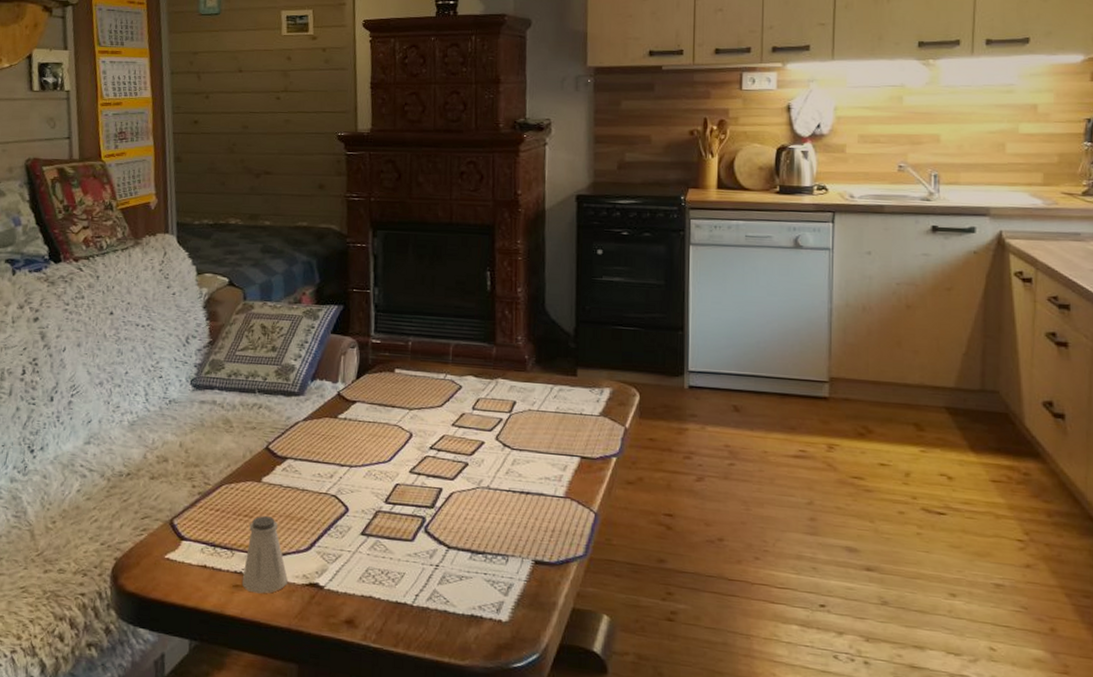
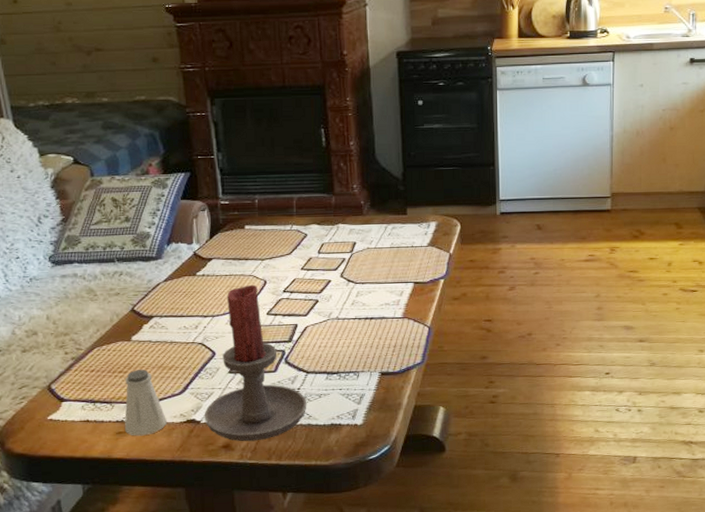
candle holder: none [328,435,445,622] -> present [204,284,307,442]

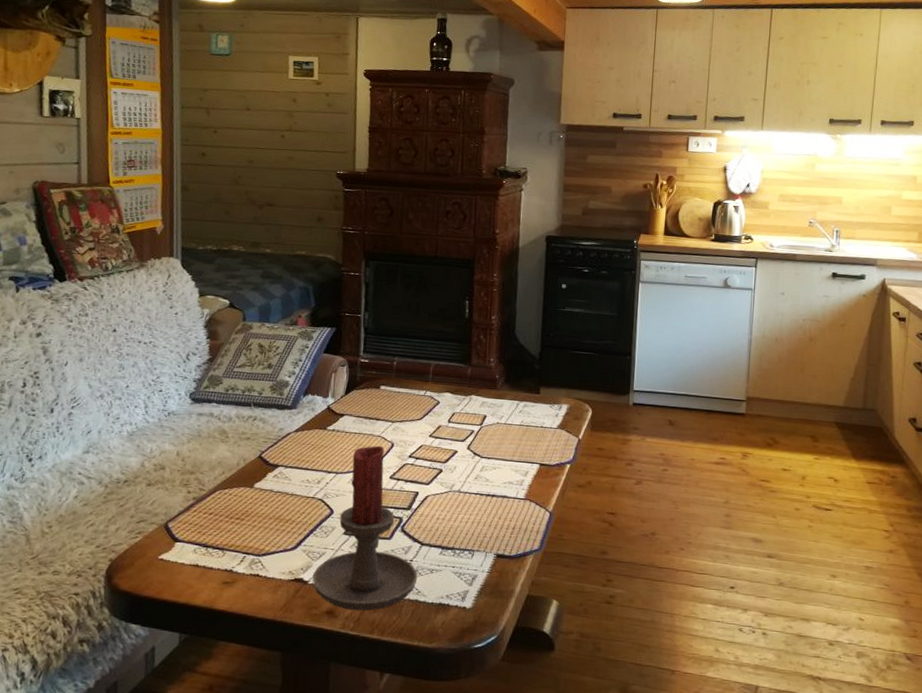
saltshaker: present [124,369,167,436] -> none [231,518,275,589]

